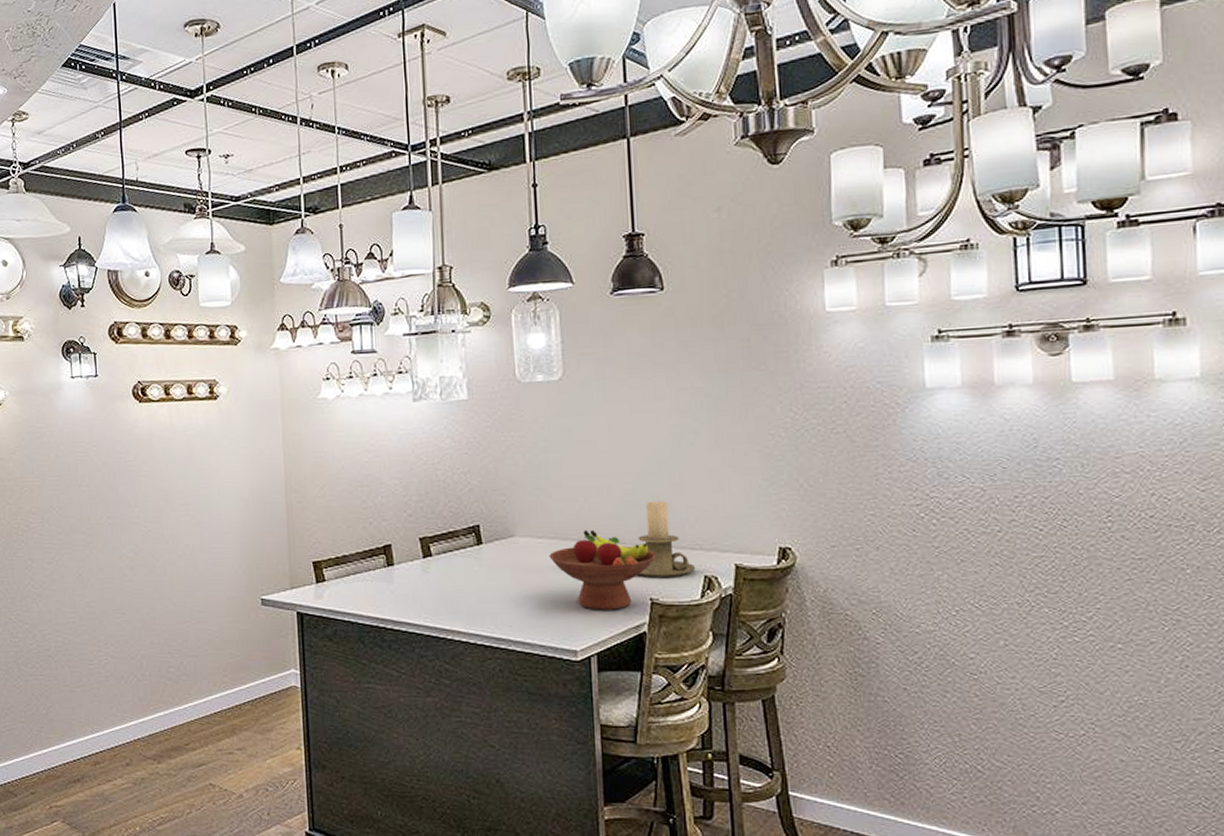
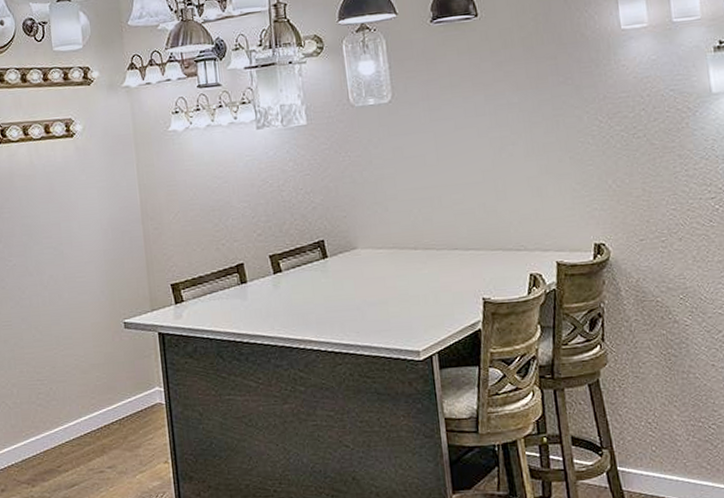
fruit bowl: present [549,529,657,610] -> none [389,237,486,312]
candle holder: present [638,501,696,577] -> none [468,208,522,279]

